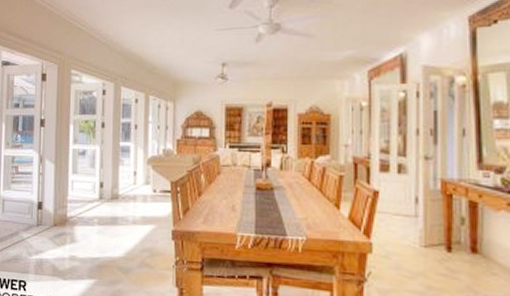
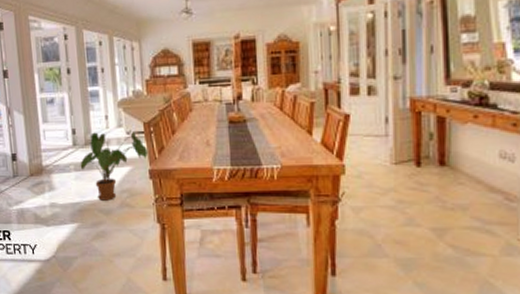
house plant: none [104,187,172,259] -> present [80,129,147,201]

